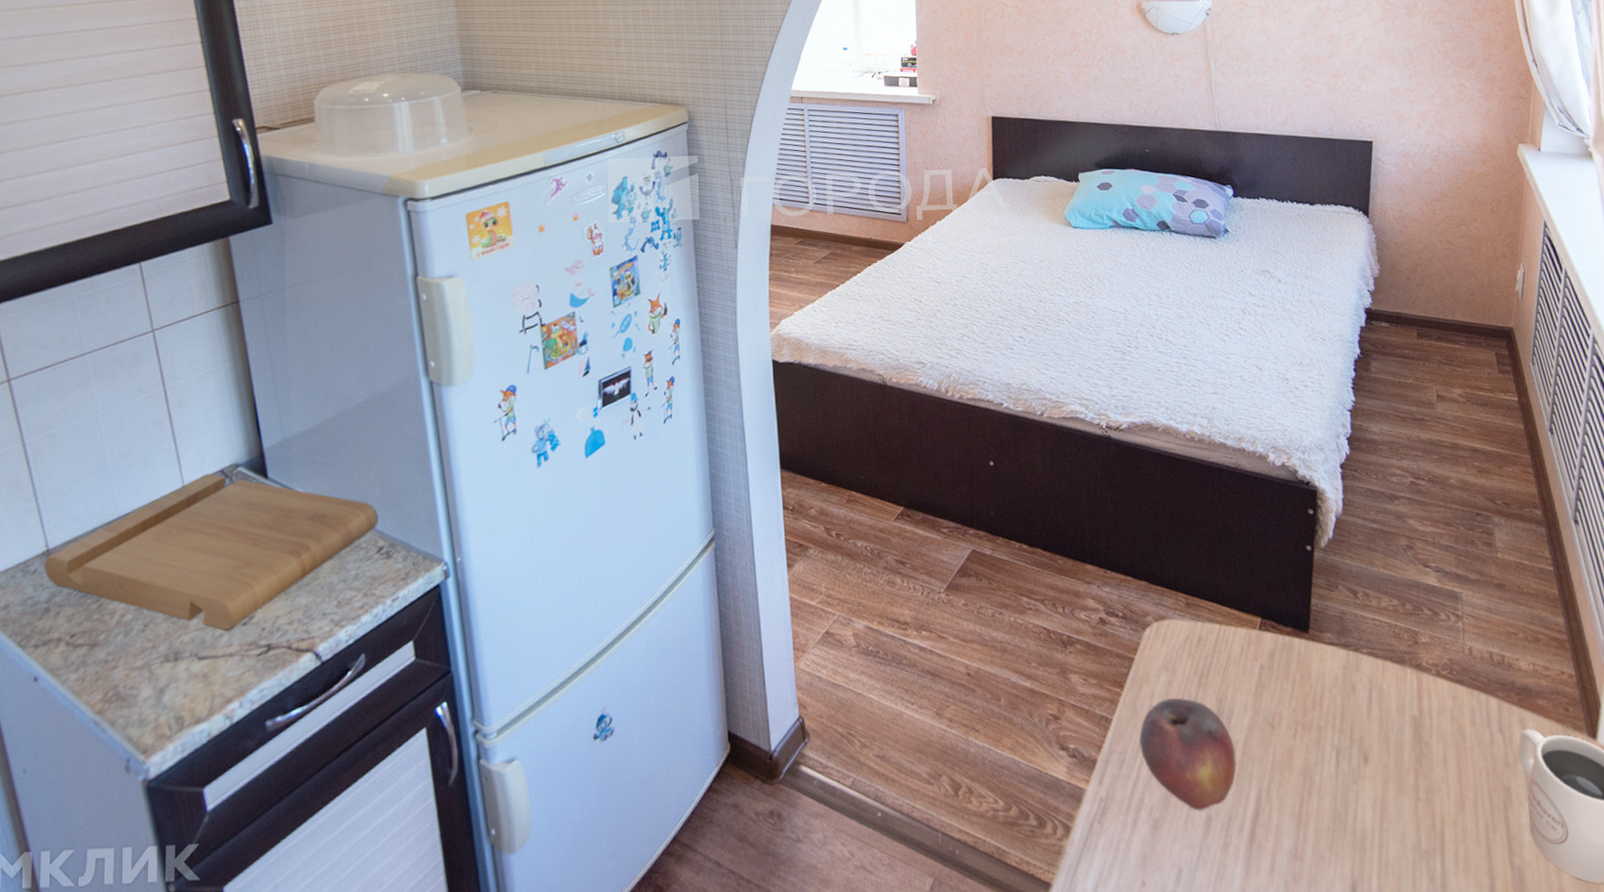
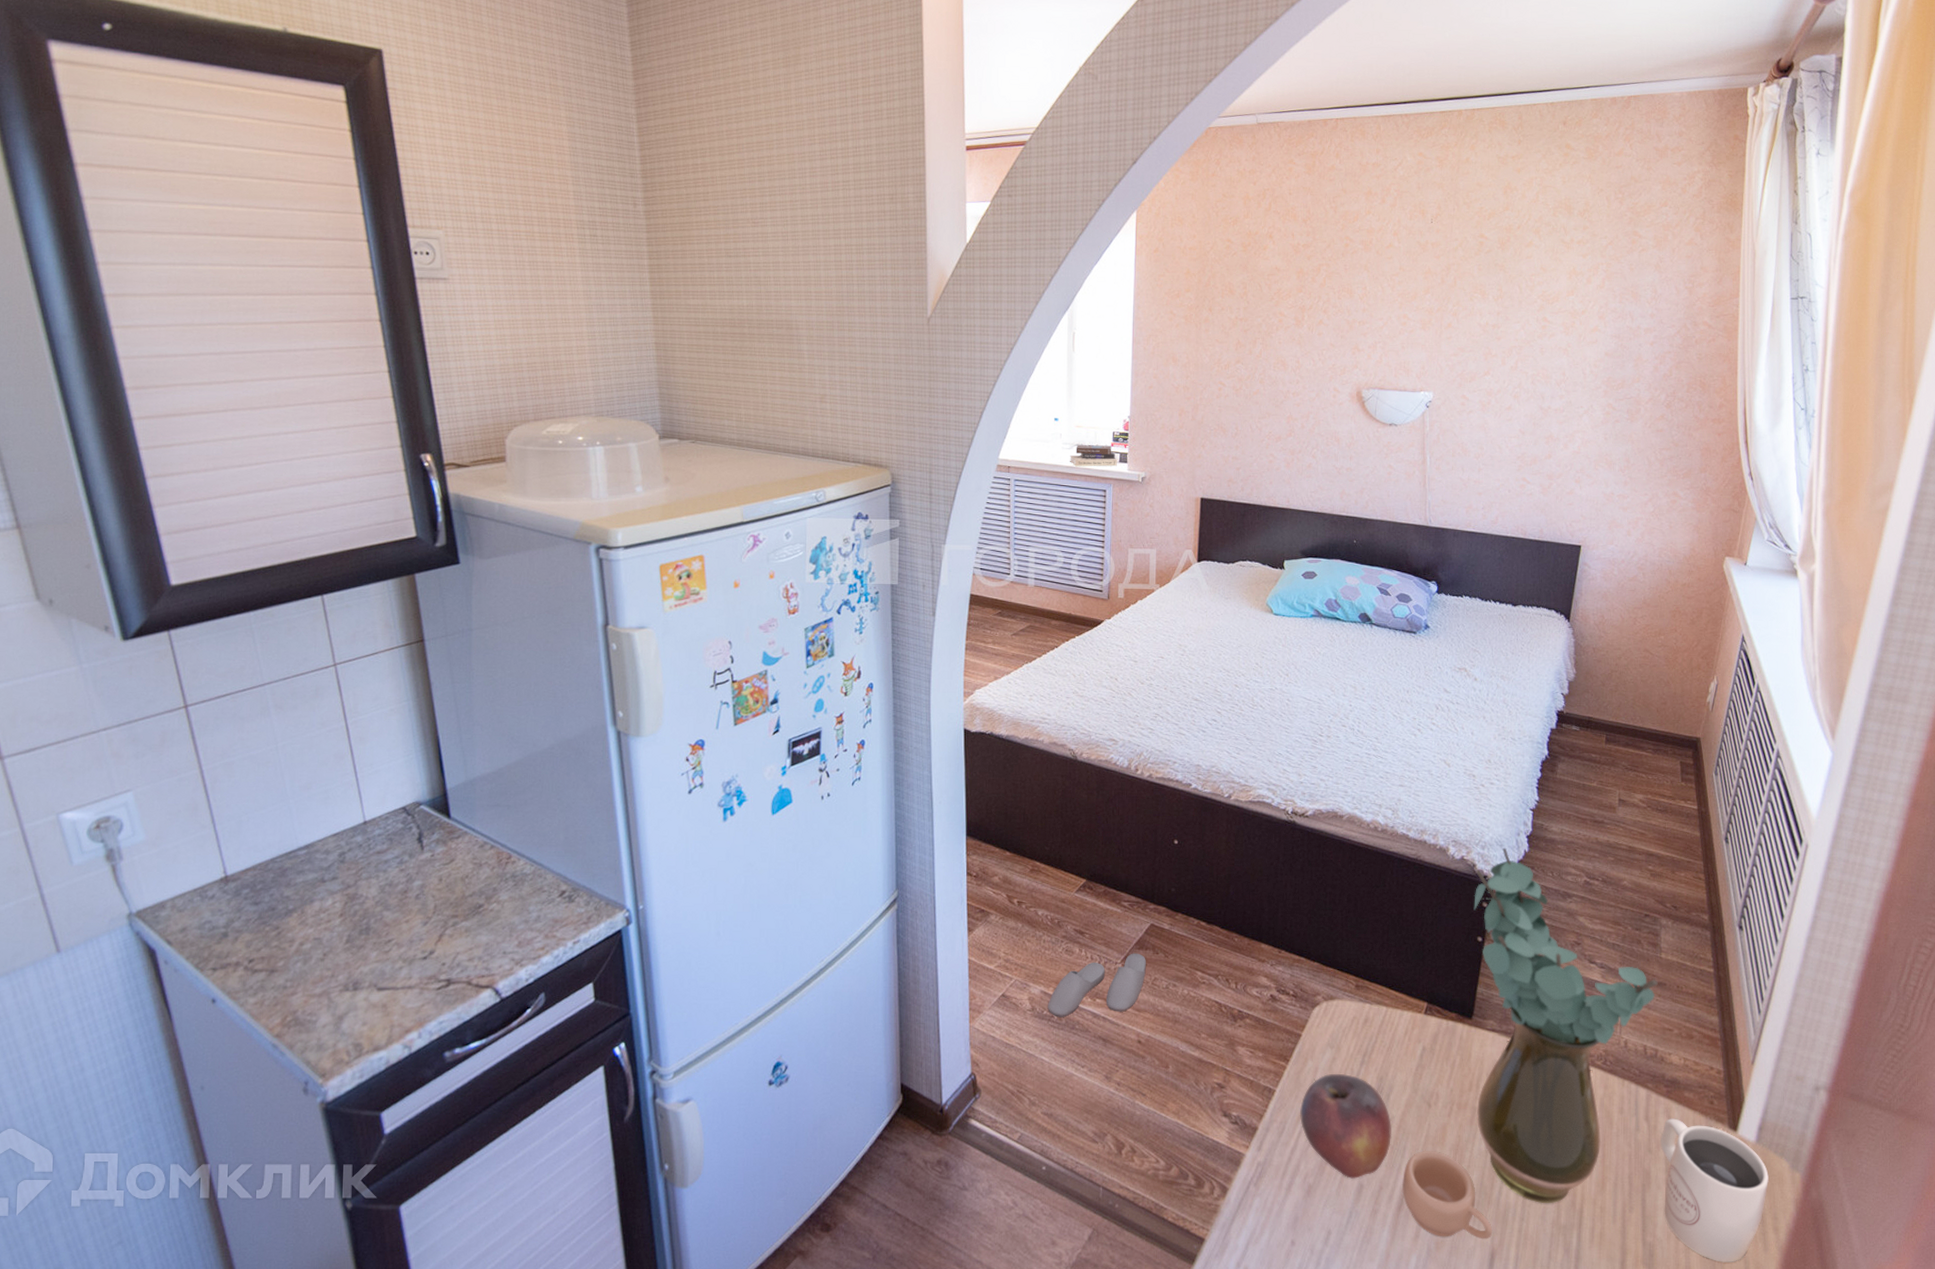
cutting board: present [45,473,378,630] -> none [223,809,561,963]
books: none [861,71,907,94] -> present [1070,445,1117,467]
slippers: none [873,581,970,653] -> present [1048,953,1146,1017]
cup: none [1252,776,1352,870] -> present [1402,1151,1493,1240]
vase: none [1297,451,1497,828] -> present [1474,847,1658,1203]

